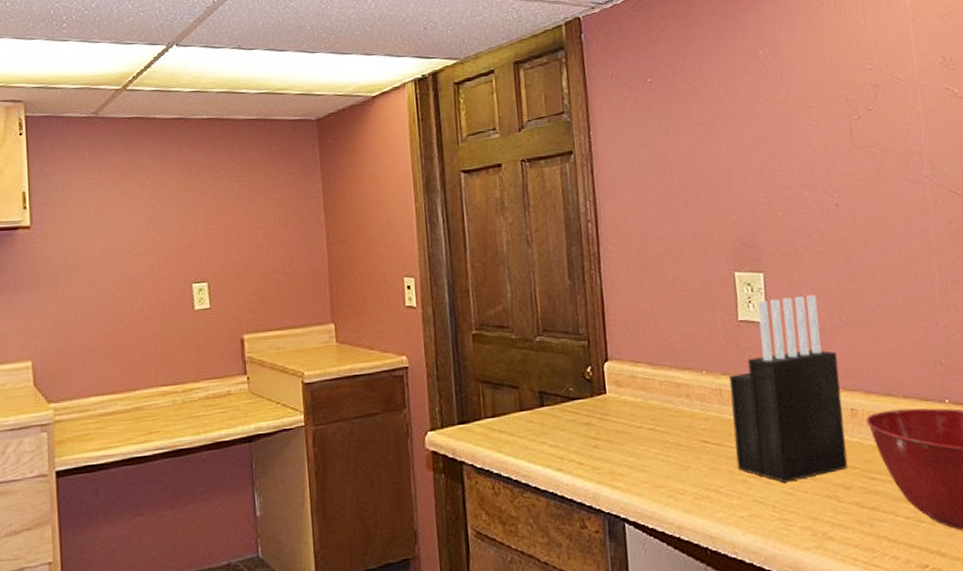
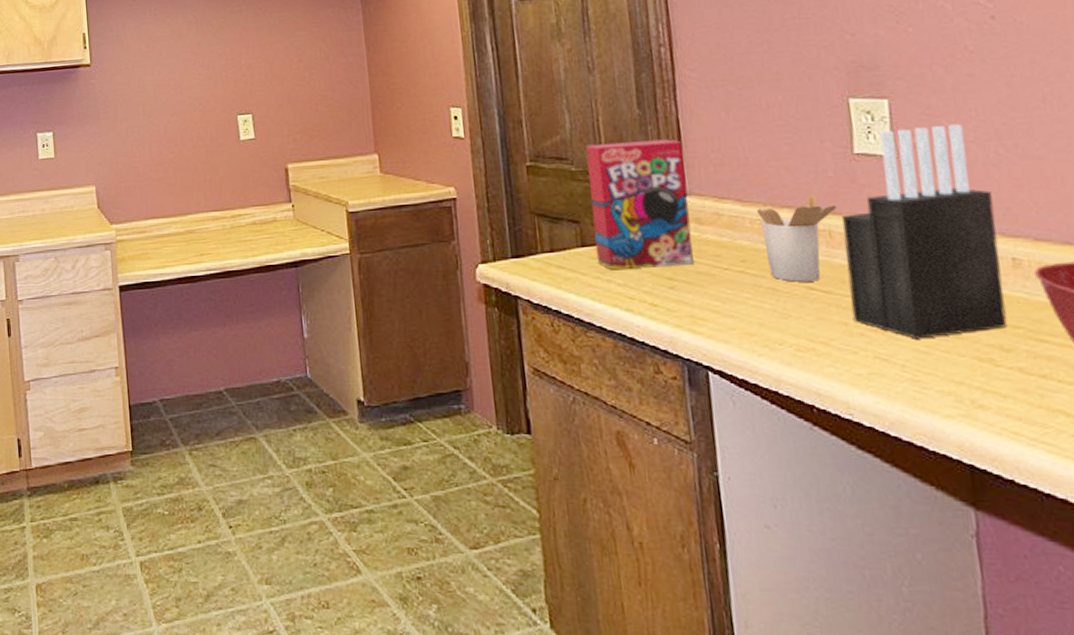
cereal box: none [524,308,614,432] -> present [585,139,694,269]
utensil holder: none [664,356,726,437] -> present [756,193,838,282]

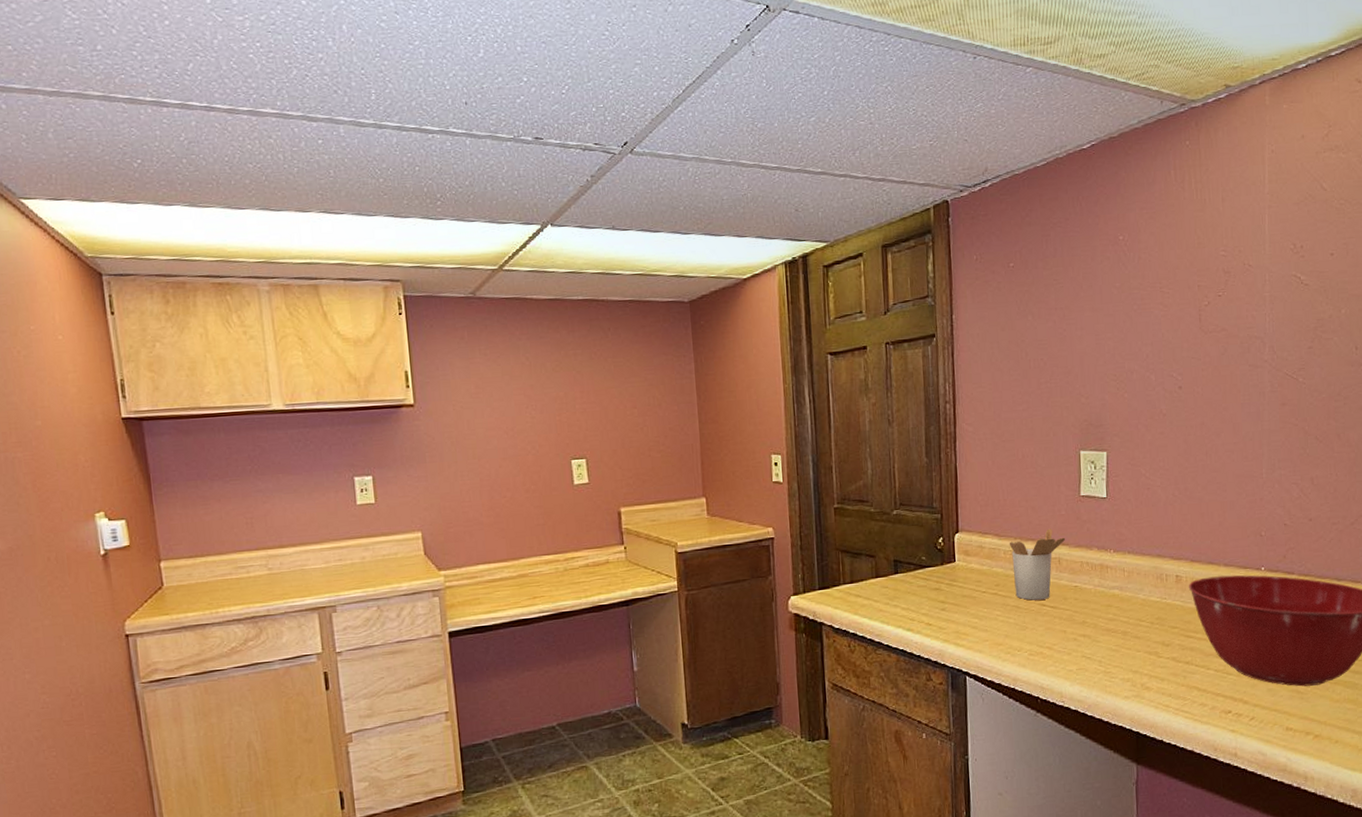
cereal box: present [585,139,694,269] -> none [883,484,961,596]
knife block: present [842,123,1008,339] -> none [1068,472,1169,641]

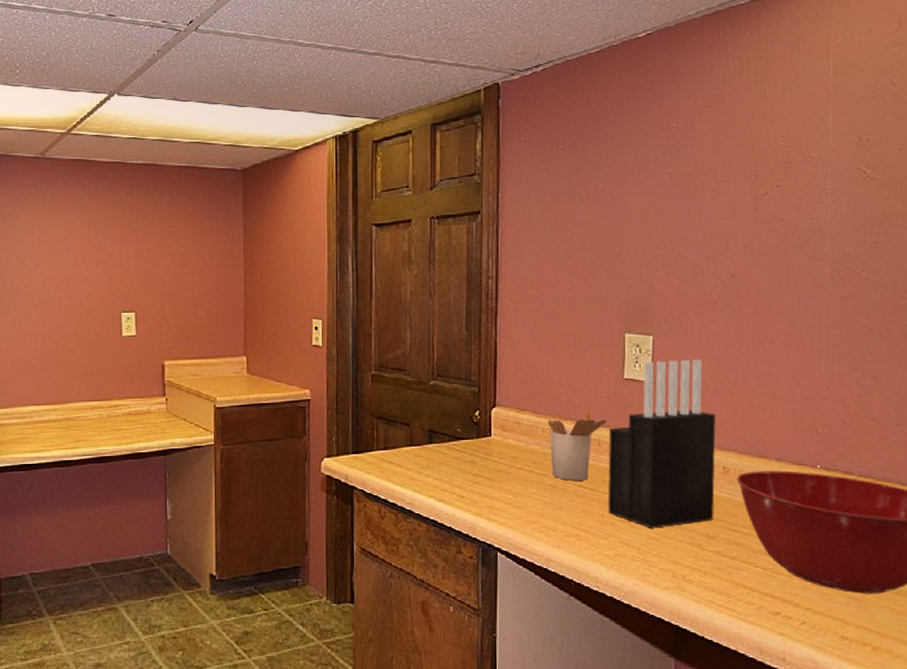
knife block: none [1068,472,1169,641] -> present [608,359,716,528]

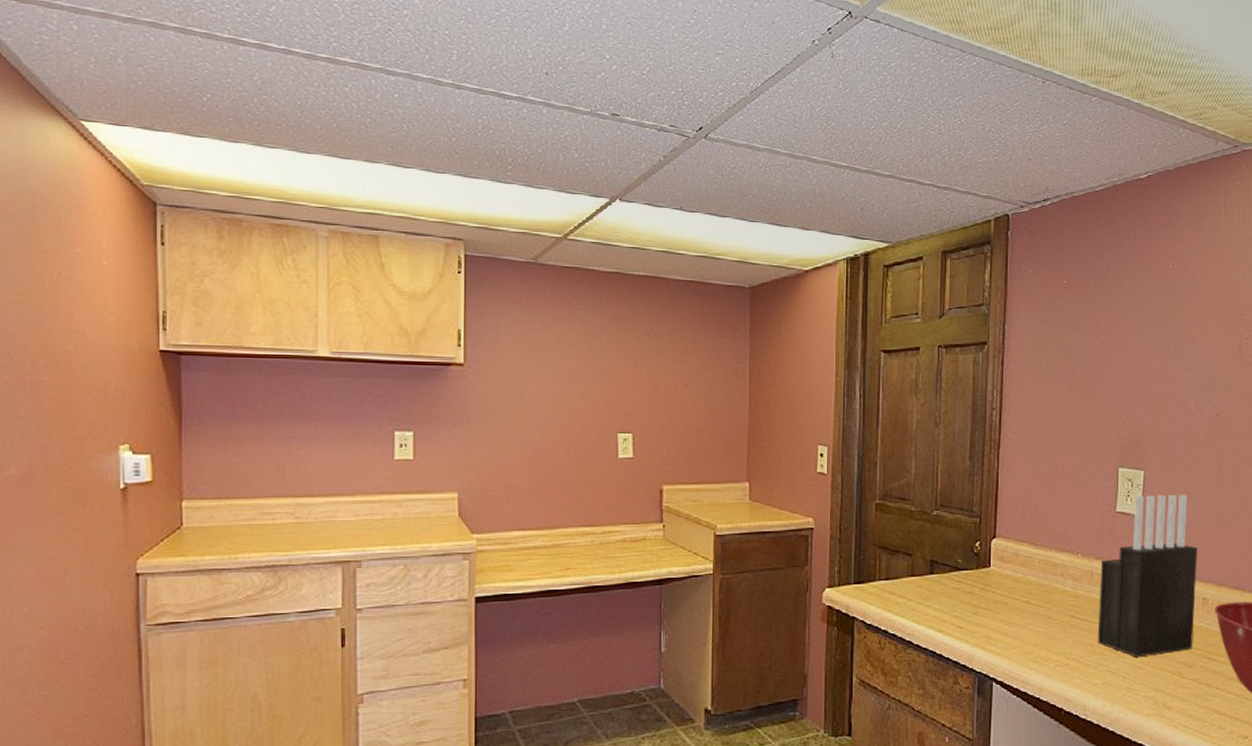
utensil holder: present [547,409,607,481] -> none [1044,541,1099,611]

